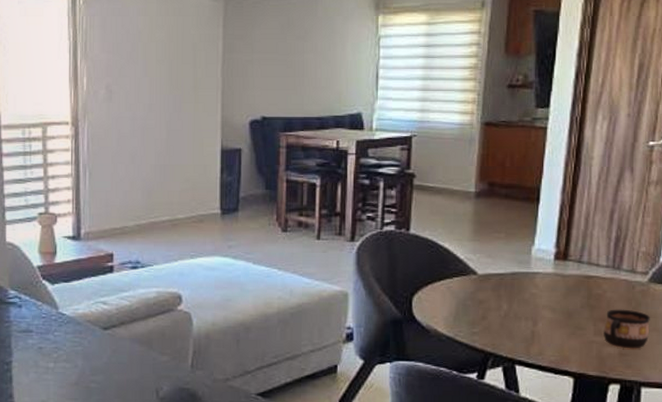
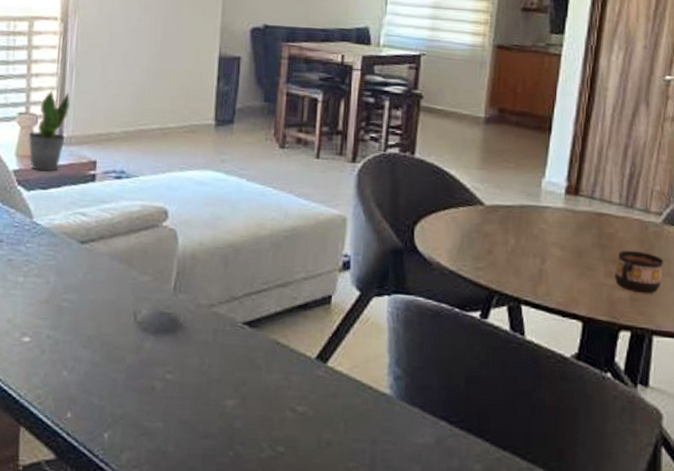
potted plant: none [49,191,86,266] -> present [28,91,71,172]

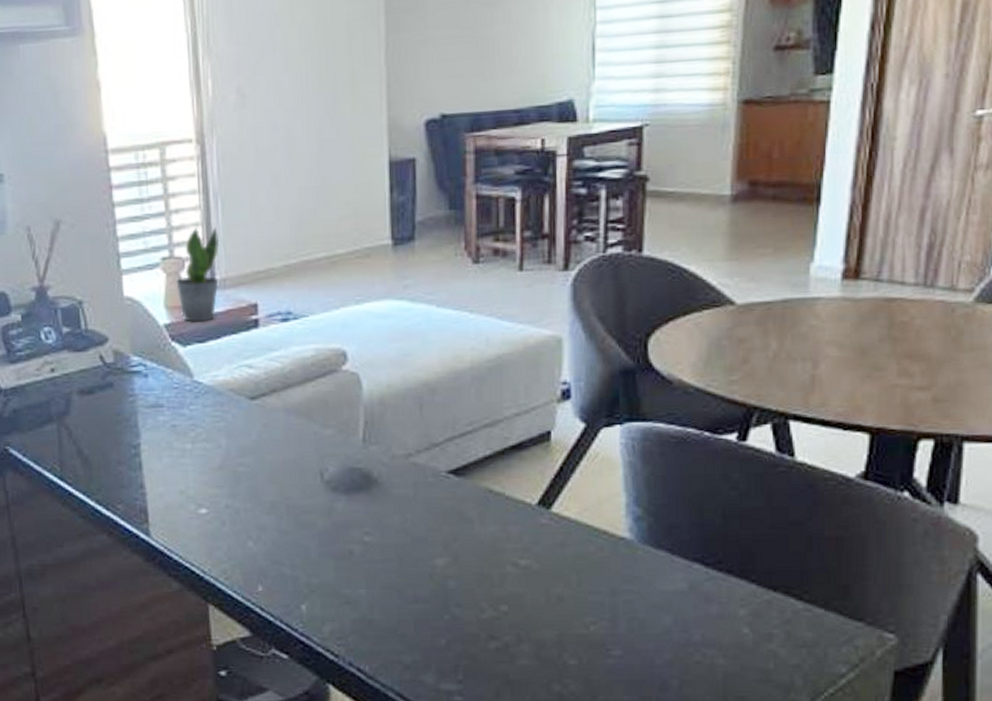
cup: present [615,250,664,294] -> none [911,340,977,393]

